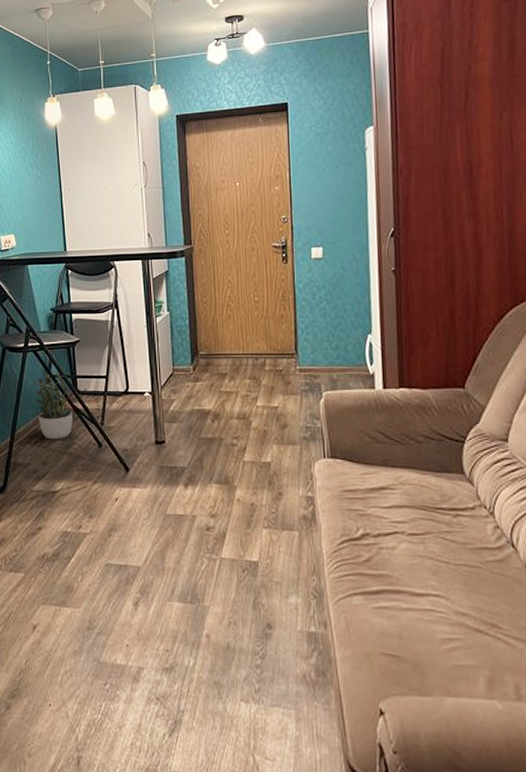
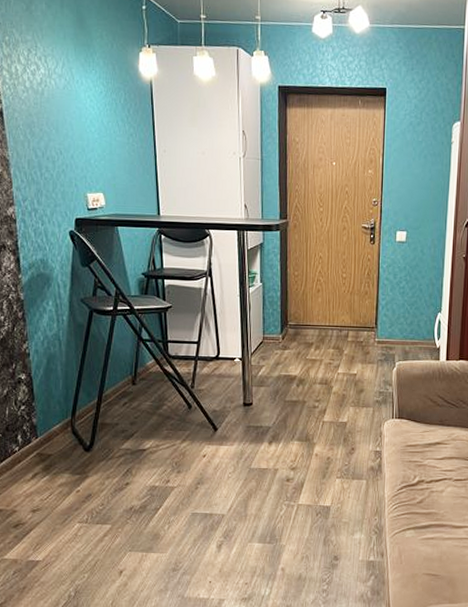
potted plant: present [31,372,73,440] -> none [120,336,163,401]

